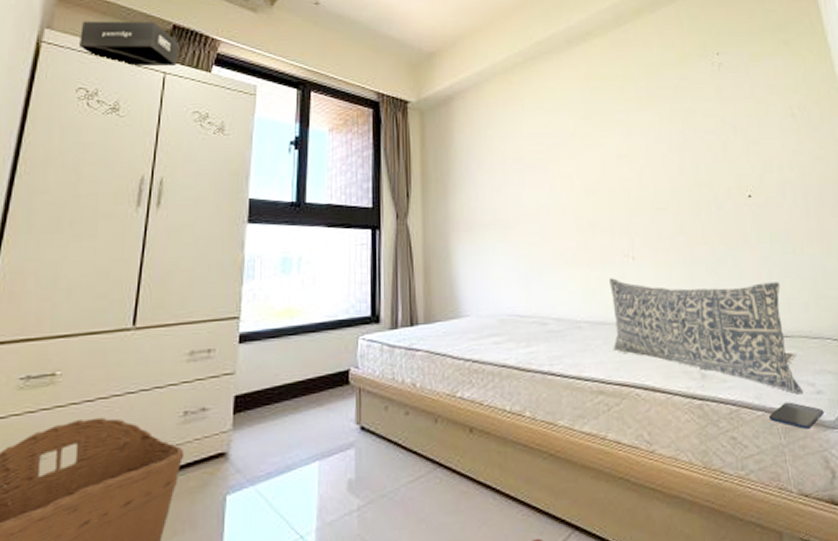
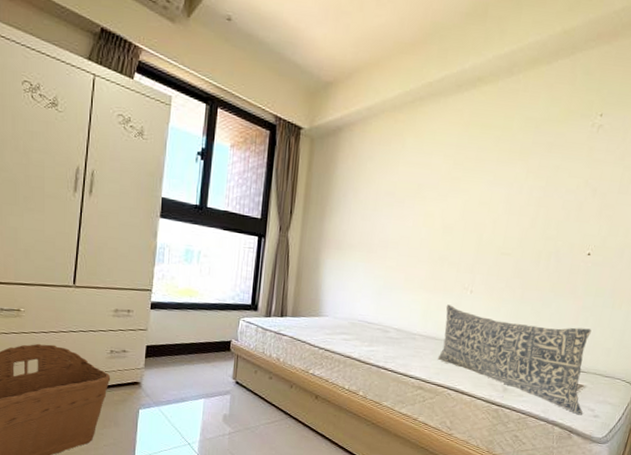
box: present [80,21,179,67] -> none [22,15,106,70]
smartphone: present [769,401,824,430] -> none [549,418,595,441]

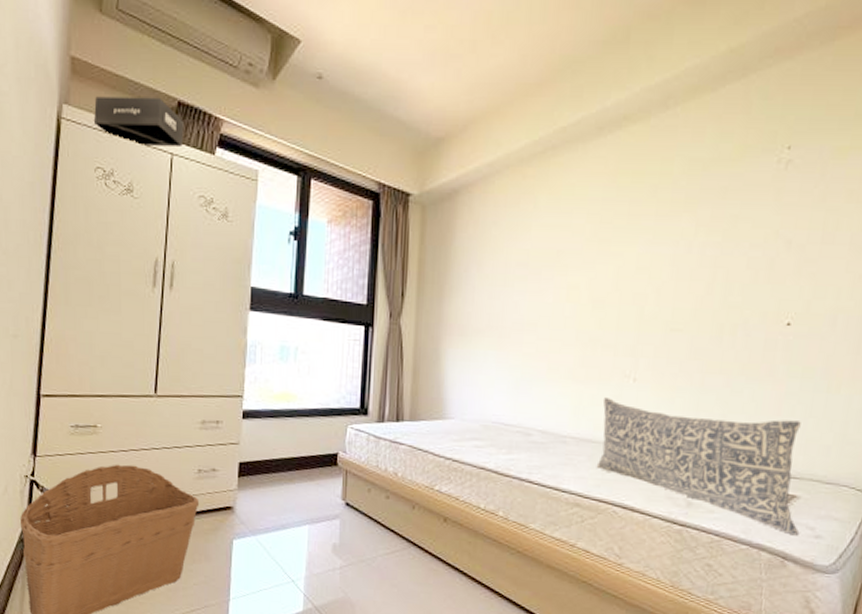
box: none [22,15,106,70] -> present [94,96,184,148]

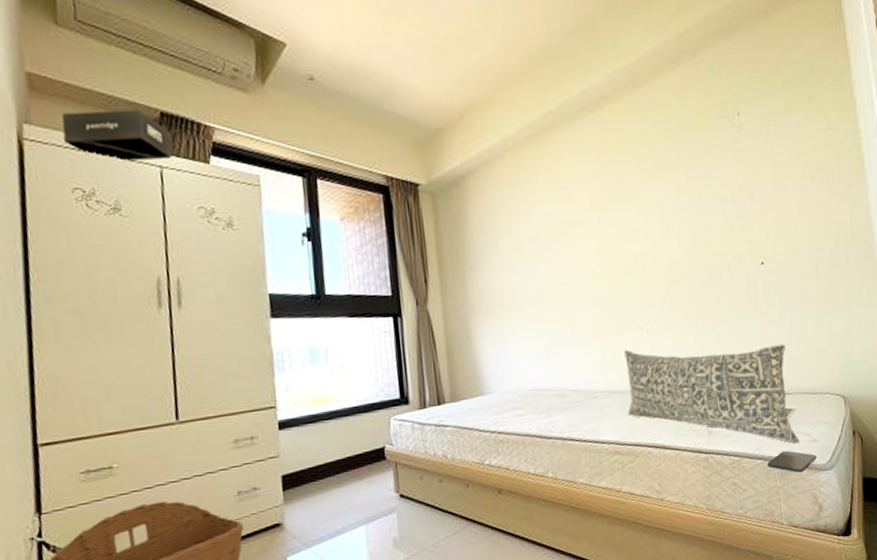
smartphone: none [753,540,818,570] -> present [767,450,817,474]

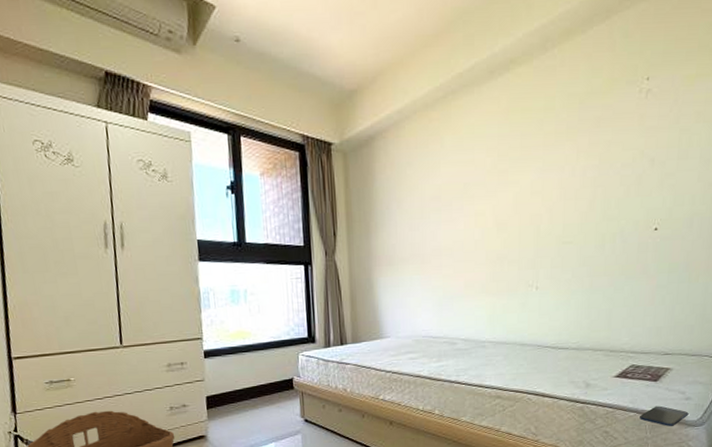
box: present [62,109,172,161] -> none [23,69,115,116]
pillow: present [623,344,800,444] -> none [511,305,674,400]

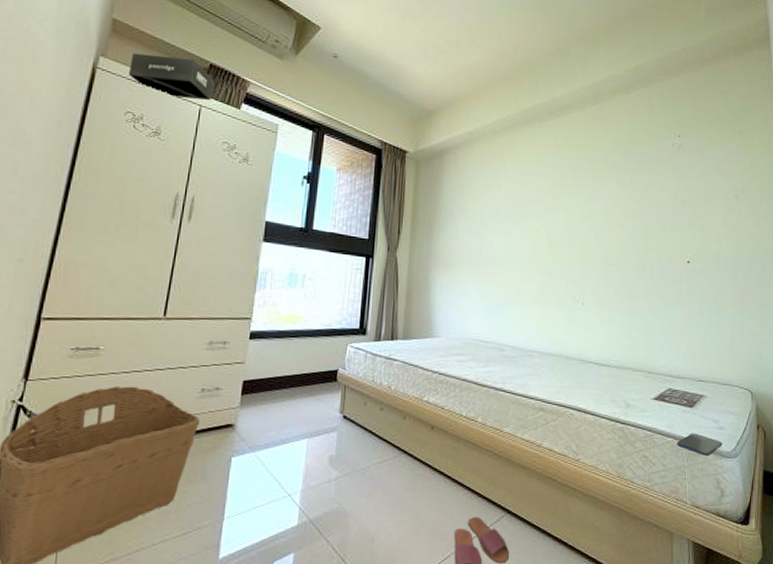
box: none [23,69,115,116] -> present [129,53,214,101]

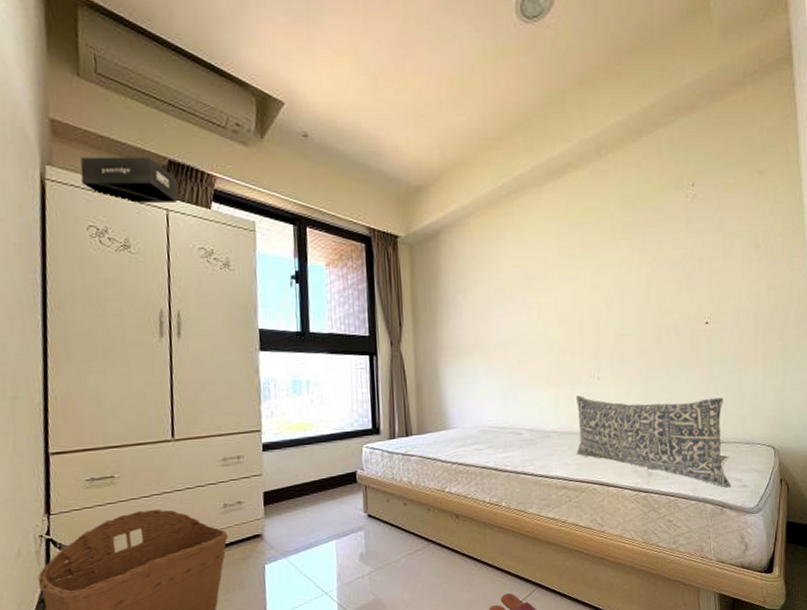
pillow: none [556,318,709,428] -> present [575,395,731,488]
smartphone: present [677,433,723,457] -> none [701,493,746,515]

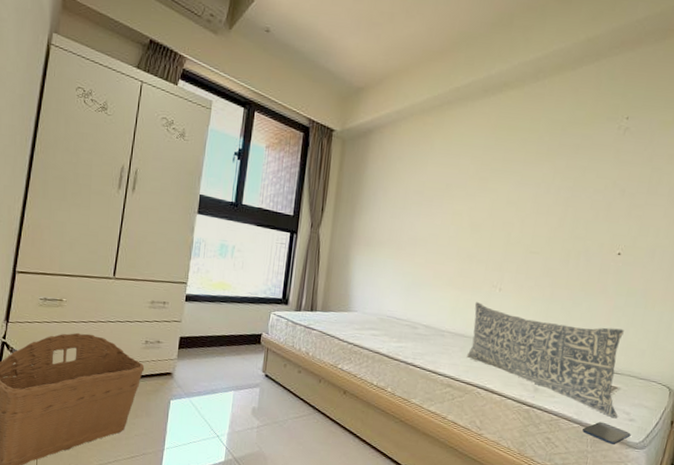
box: present [80,157,178,204] -> none [79,29,154,77]
smartphone: none [701,493,746,515] -> present [582,421,631,445]

